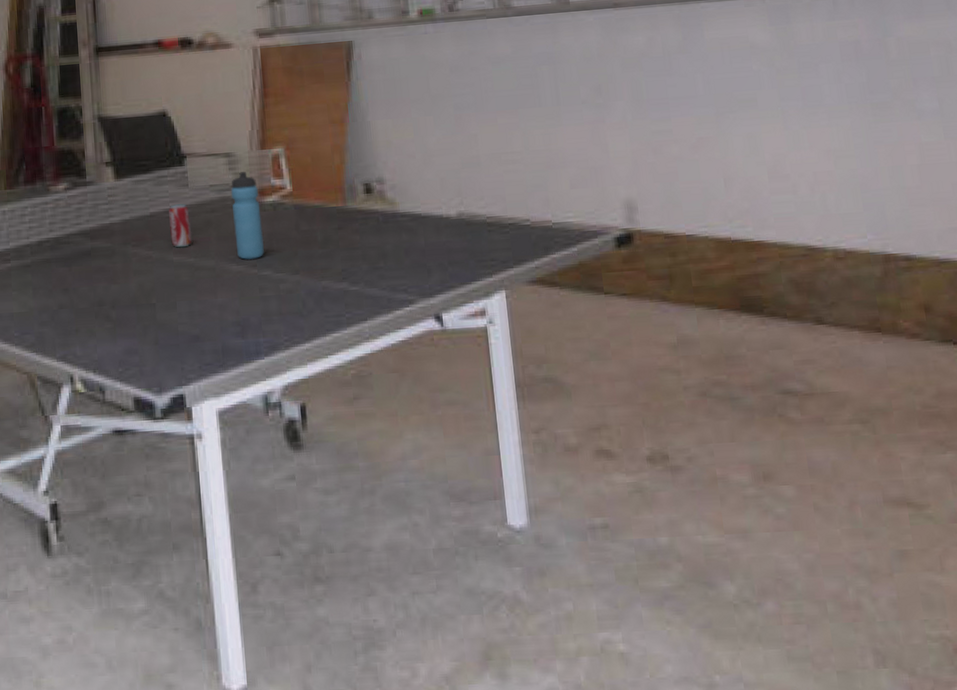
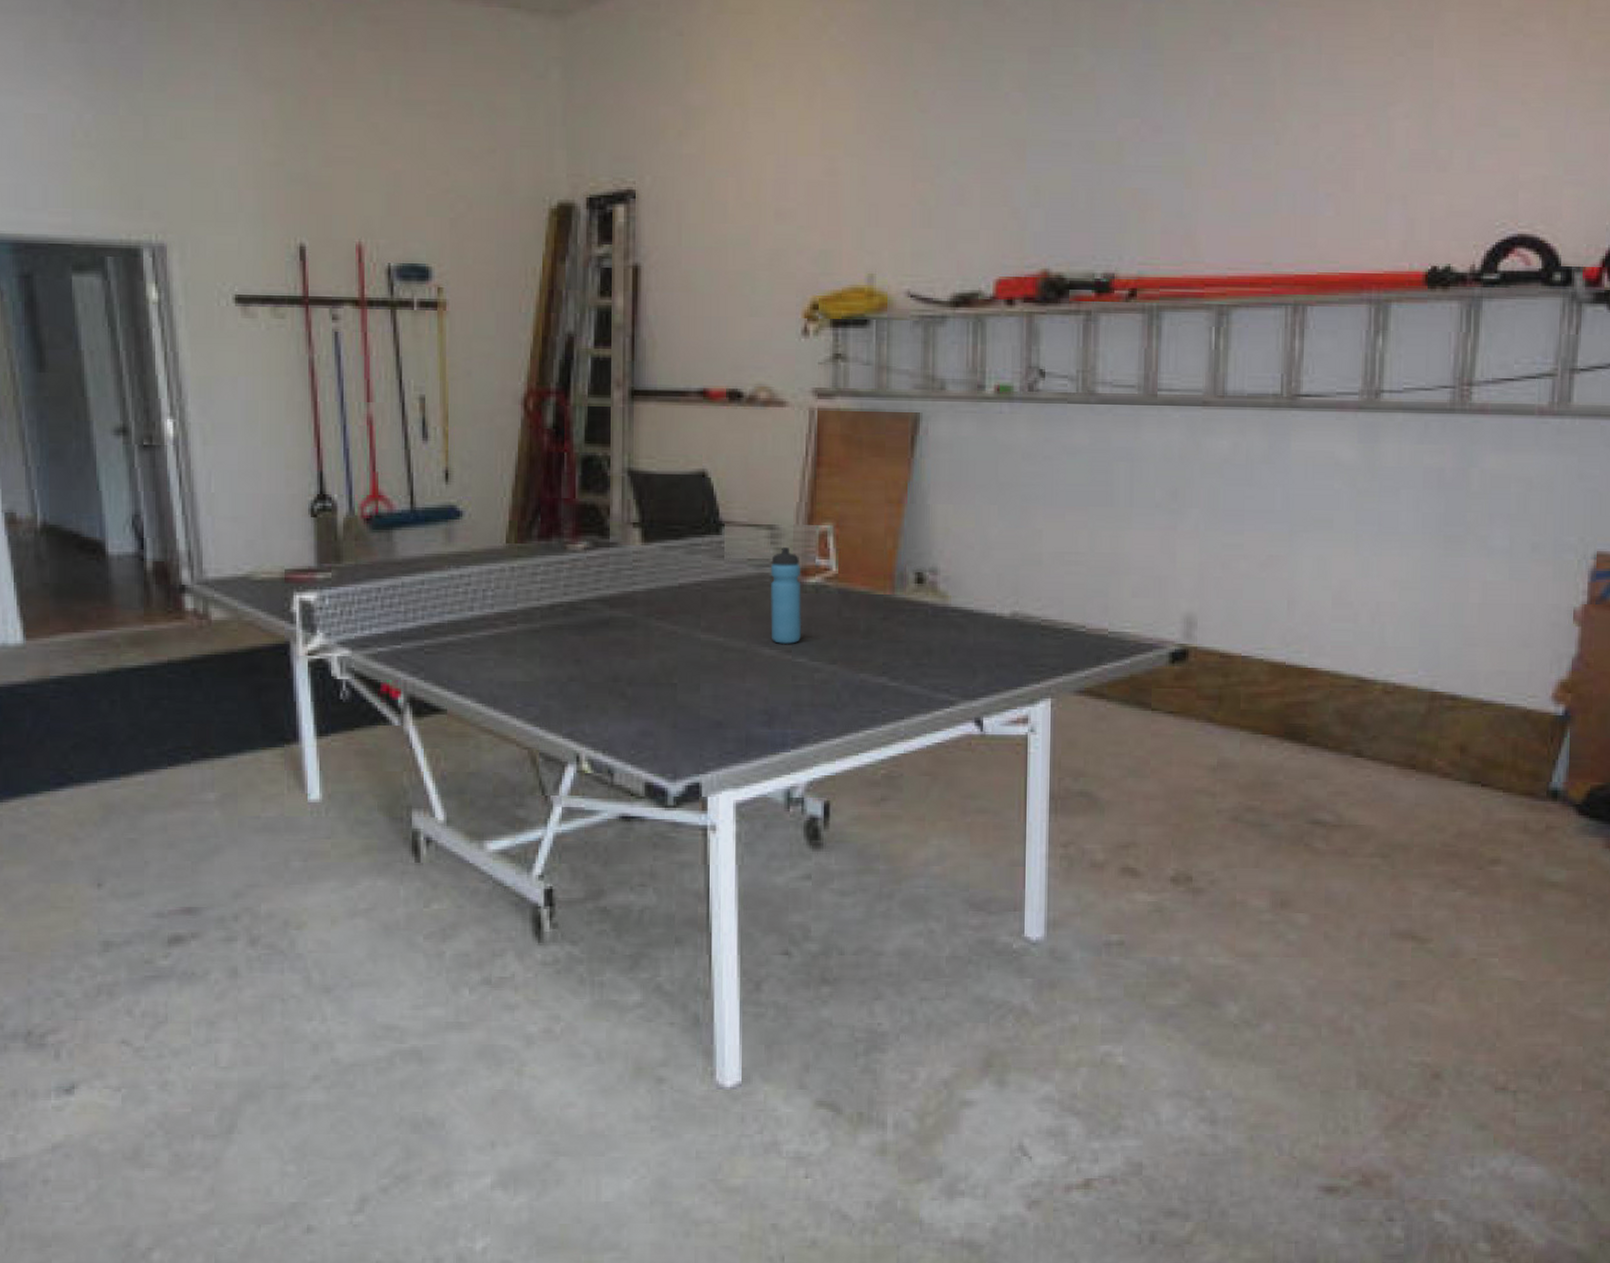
beverage can: present [169,204,192,248] -> none [700,577,724,625]

